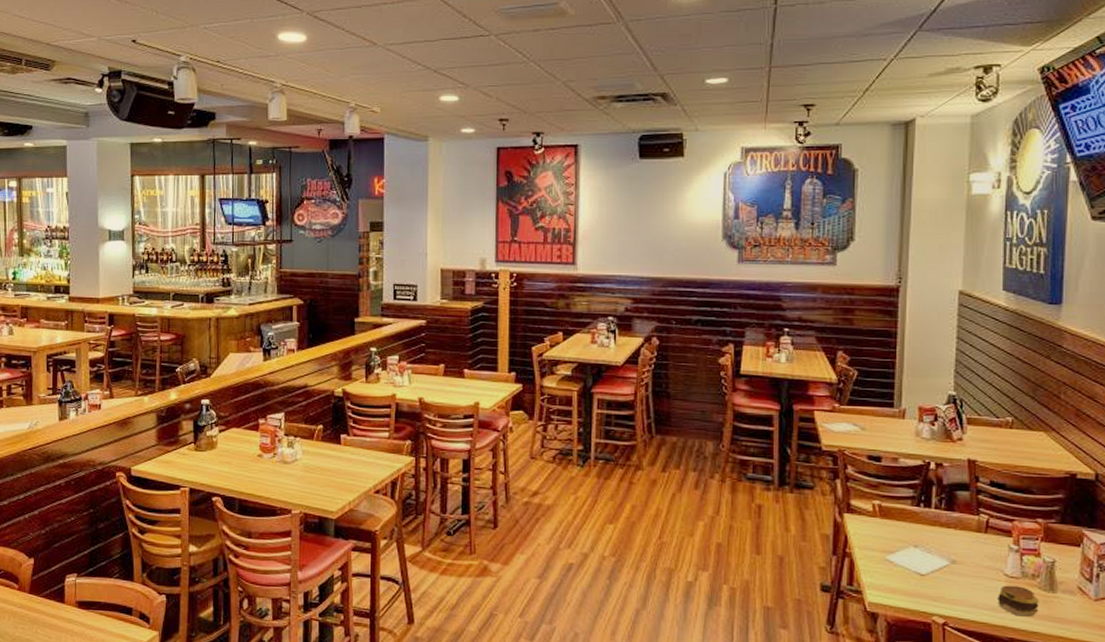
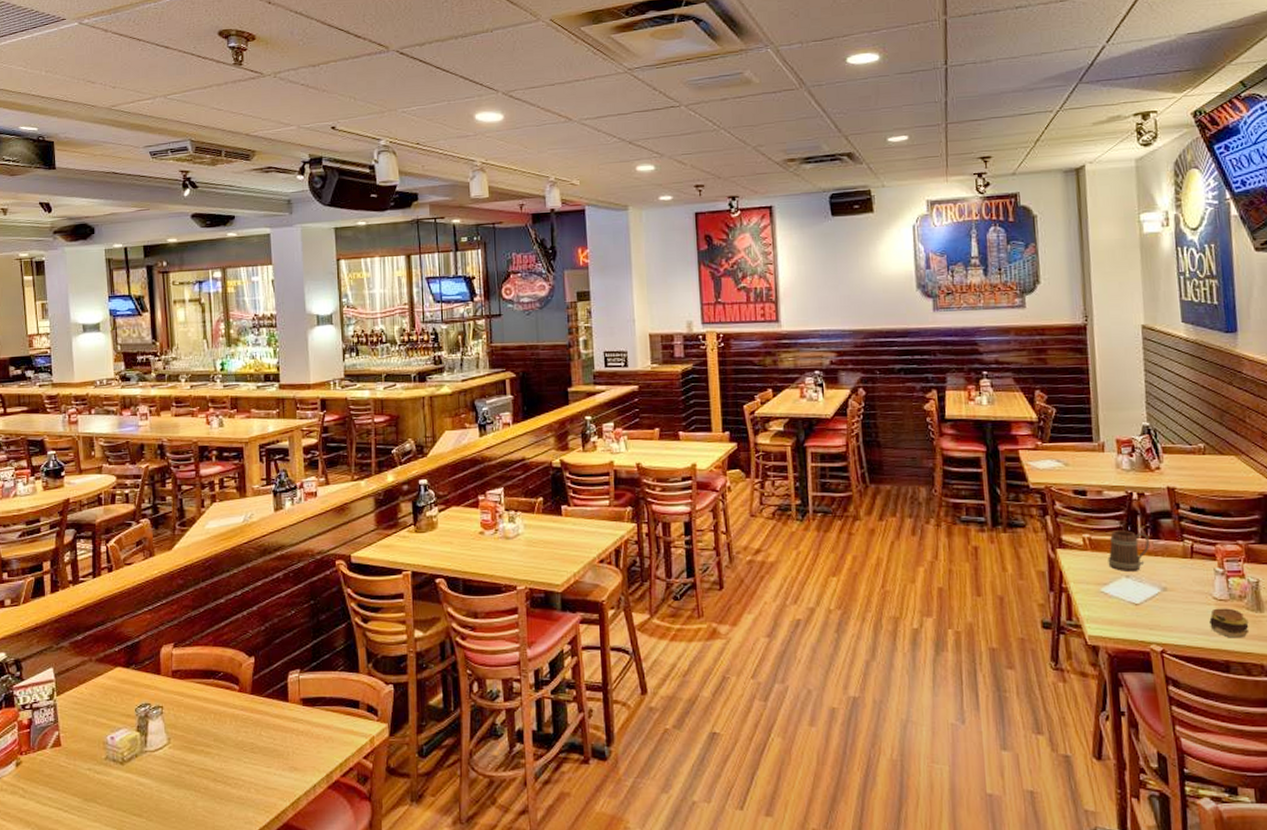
beer mug: none [897,499,944,542] -> present [1108,530,1150,571]

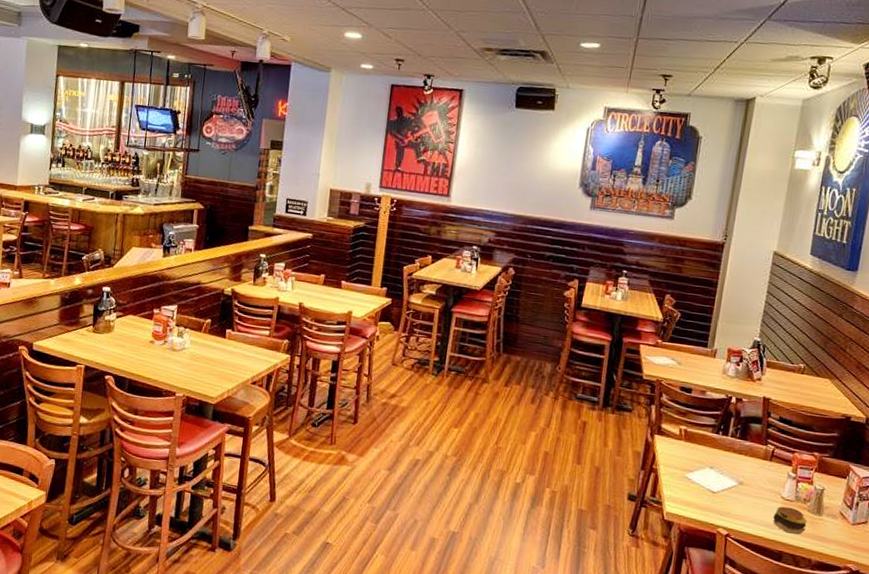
beer mug: present [1108,530,1150,571] -> none [697,427,738,464]

